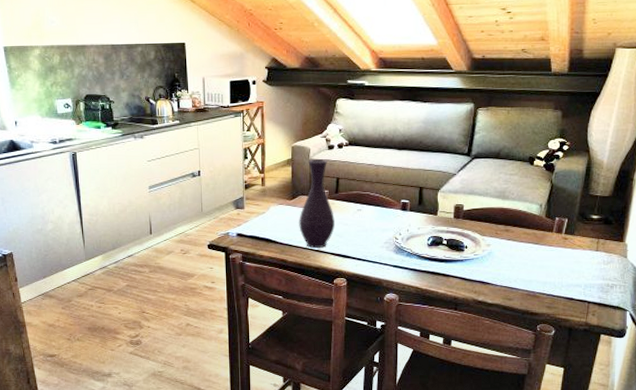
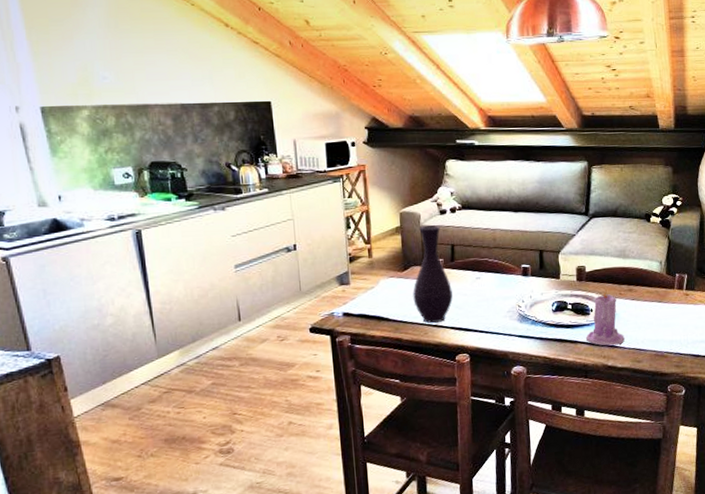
candle: none [459,229,497,282] -> present [586,290,625,346]

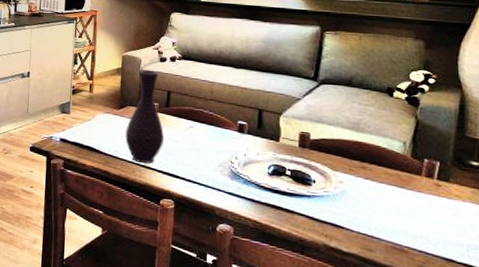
candle: present [586,290,625,346] -> none [306,162,353,226]

